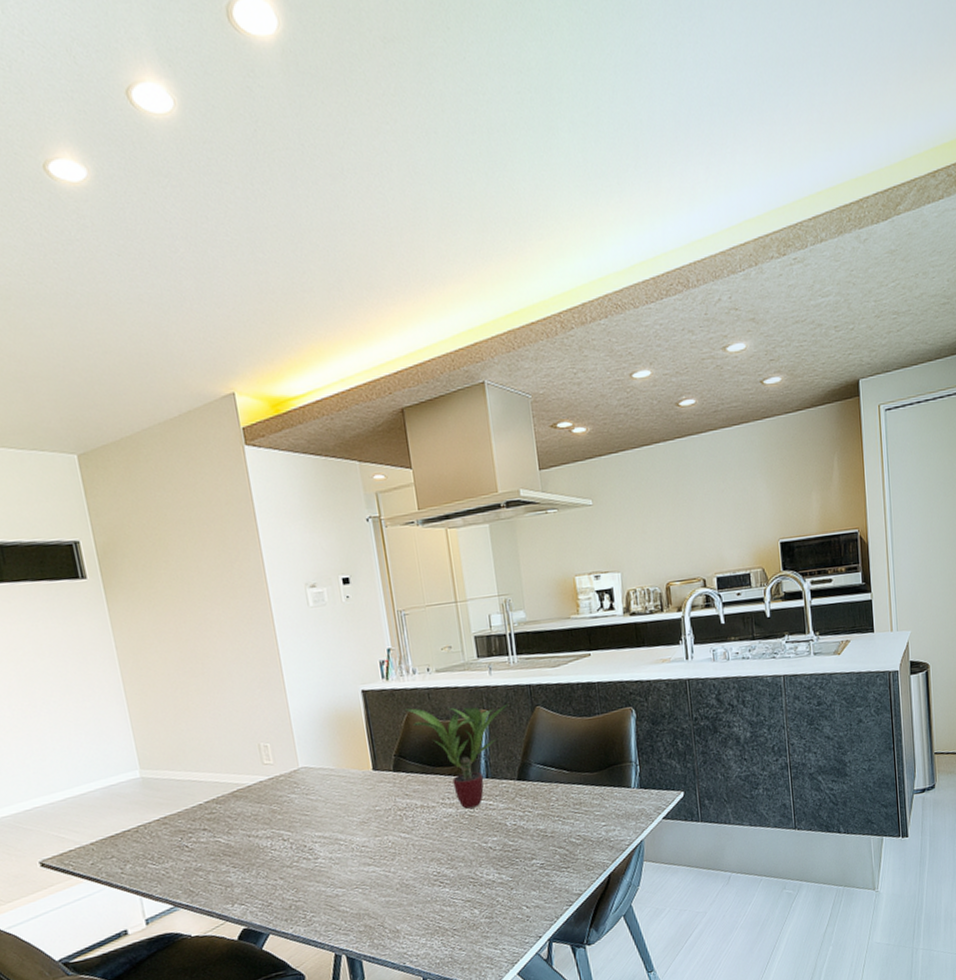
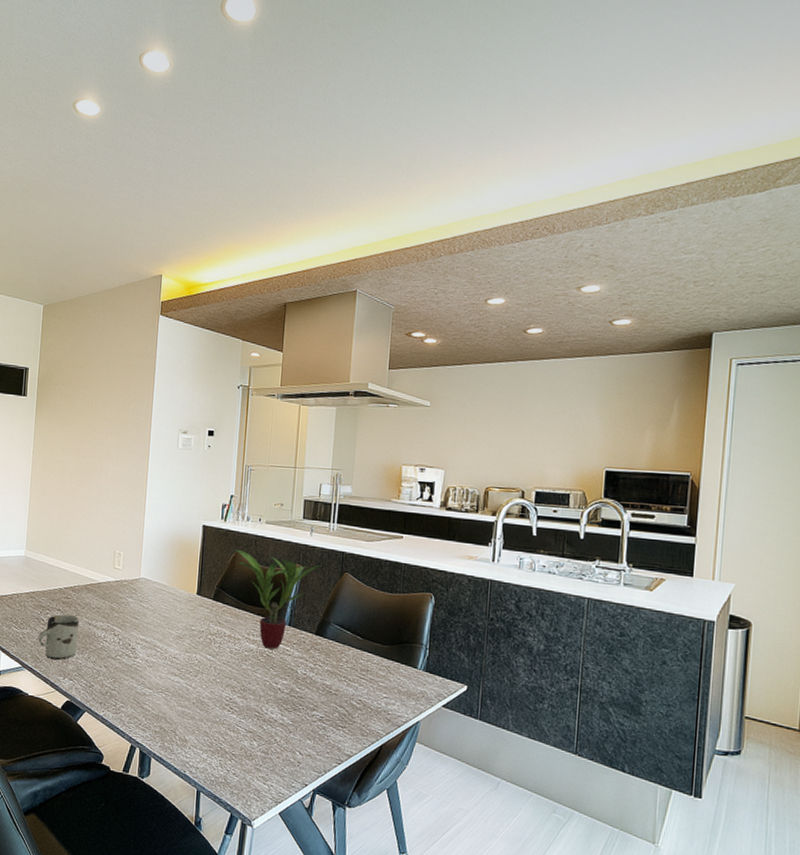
cup: none [186,831,241,889] -> present [38,614,79,660]

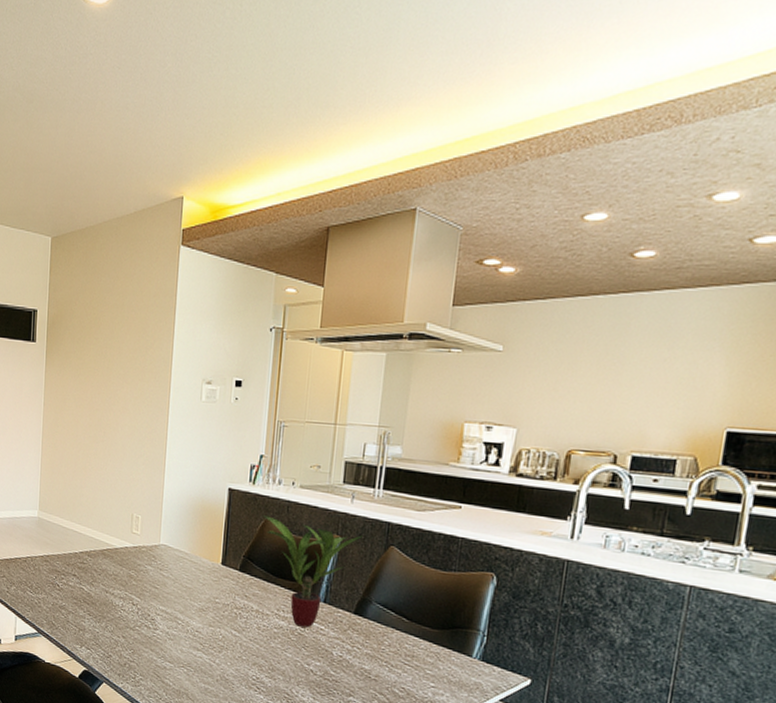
cup: present [38,614,79,660] -> none [54,580,96,628]

